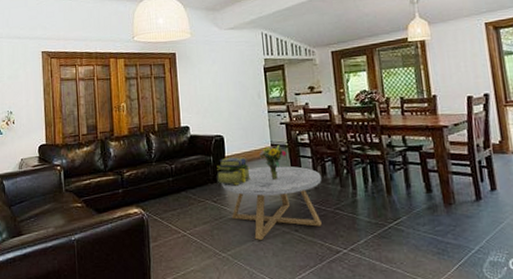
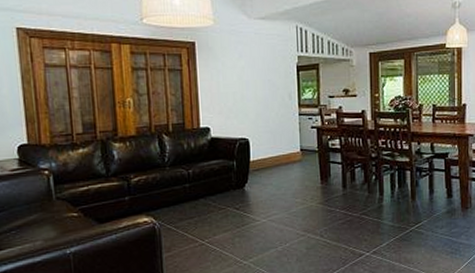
stack of books: present [216,157,251,186] -> none [239,162,277,192]
coffee table: present [222,165,322,240] -> none [245,171,350,247]
bouquet: present [259,144,287,181] -> none [287,149,317,187]

